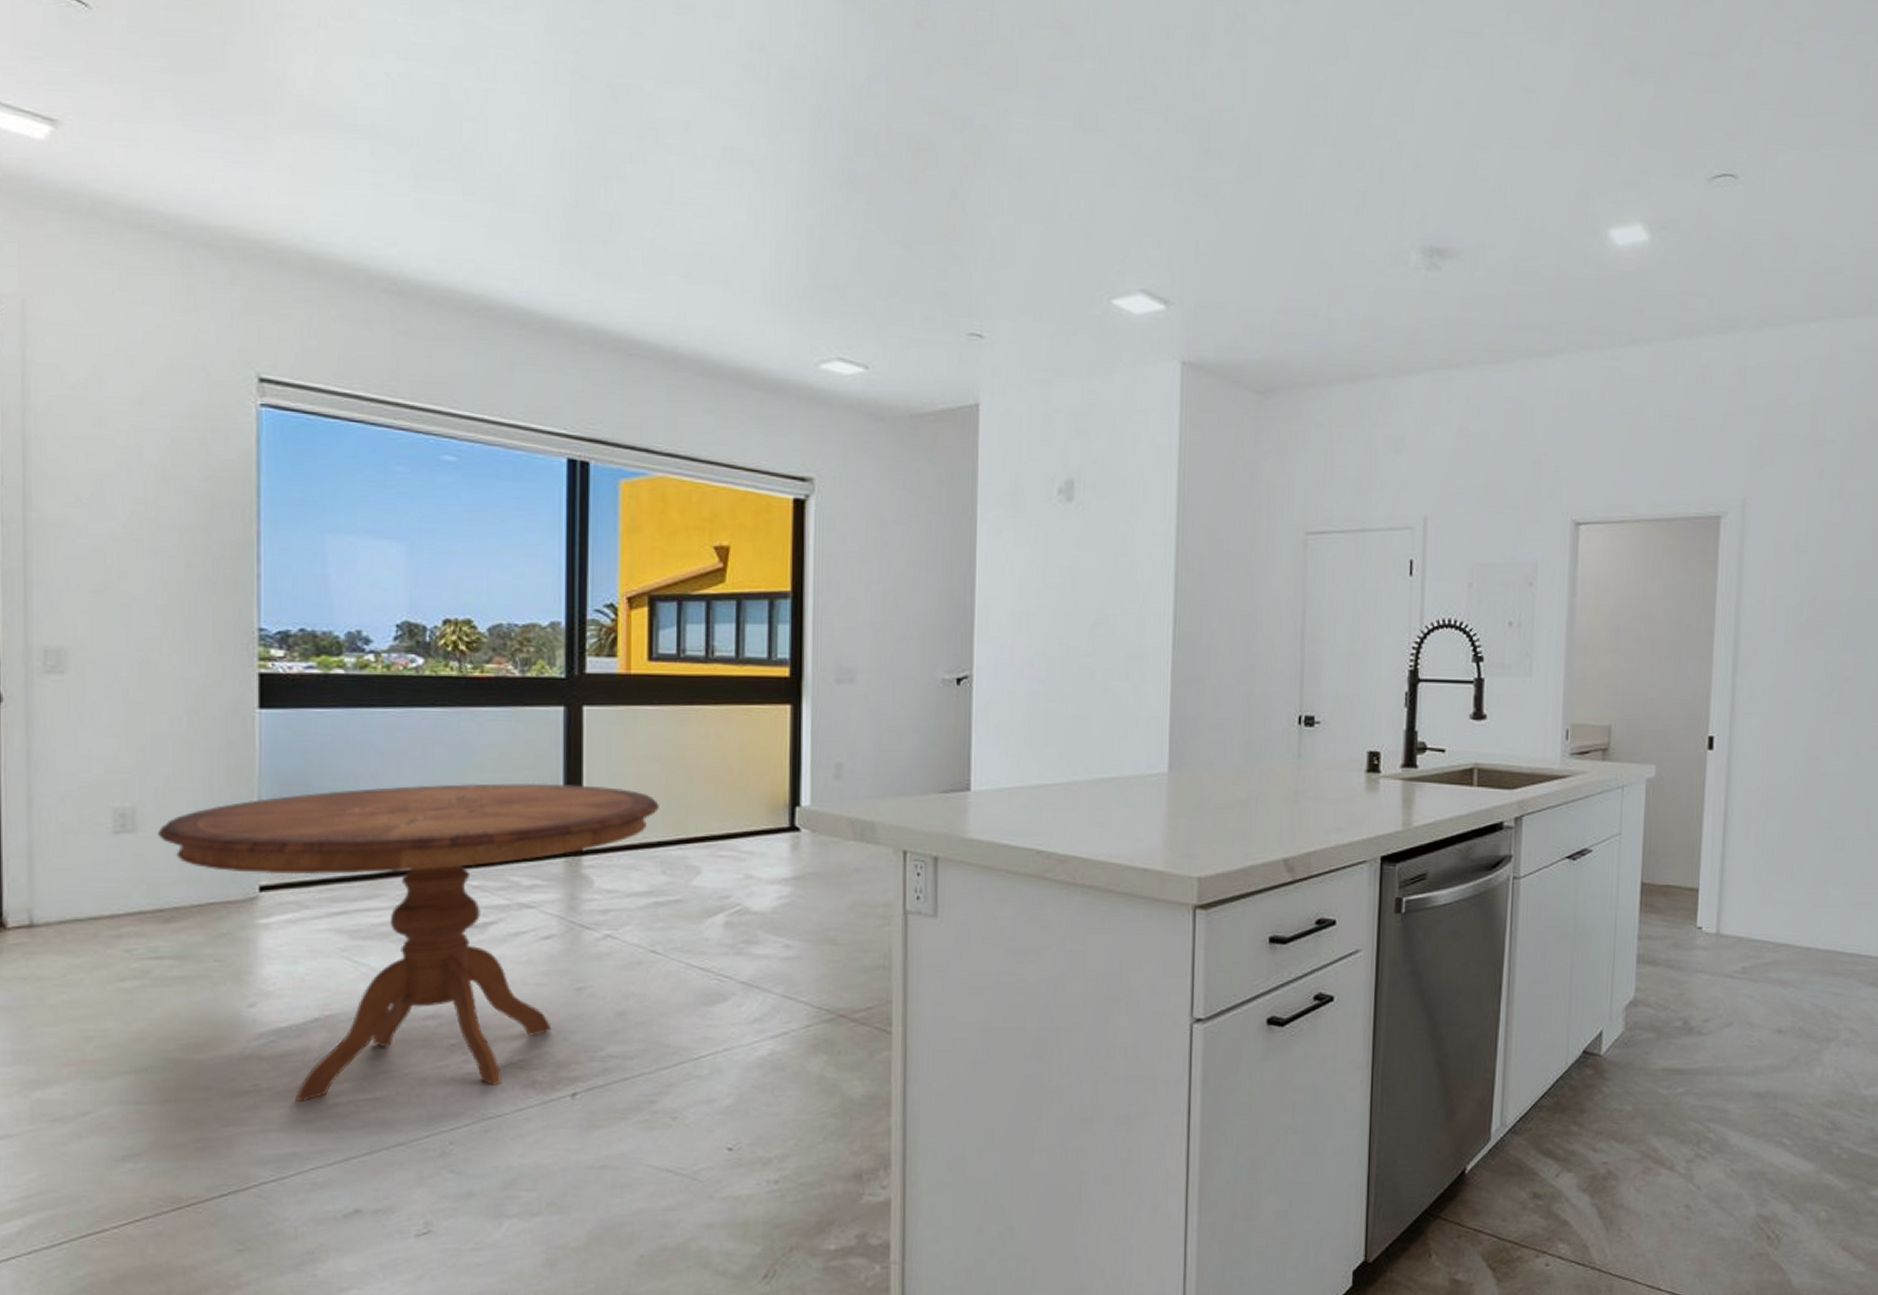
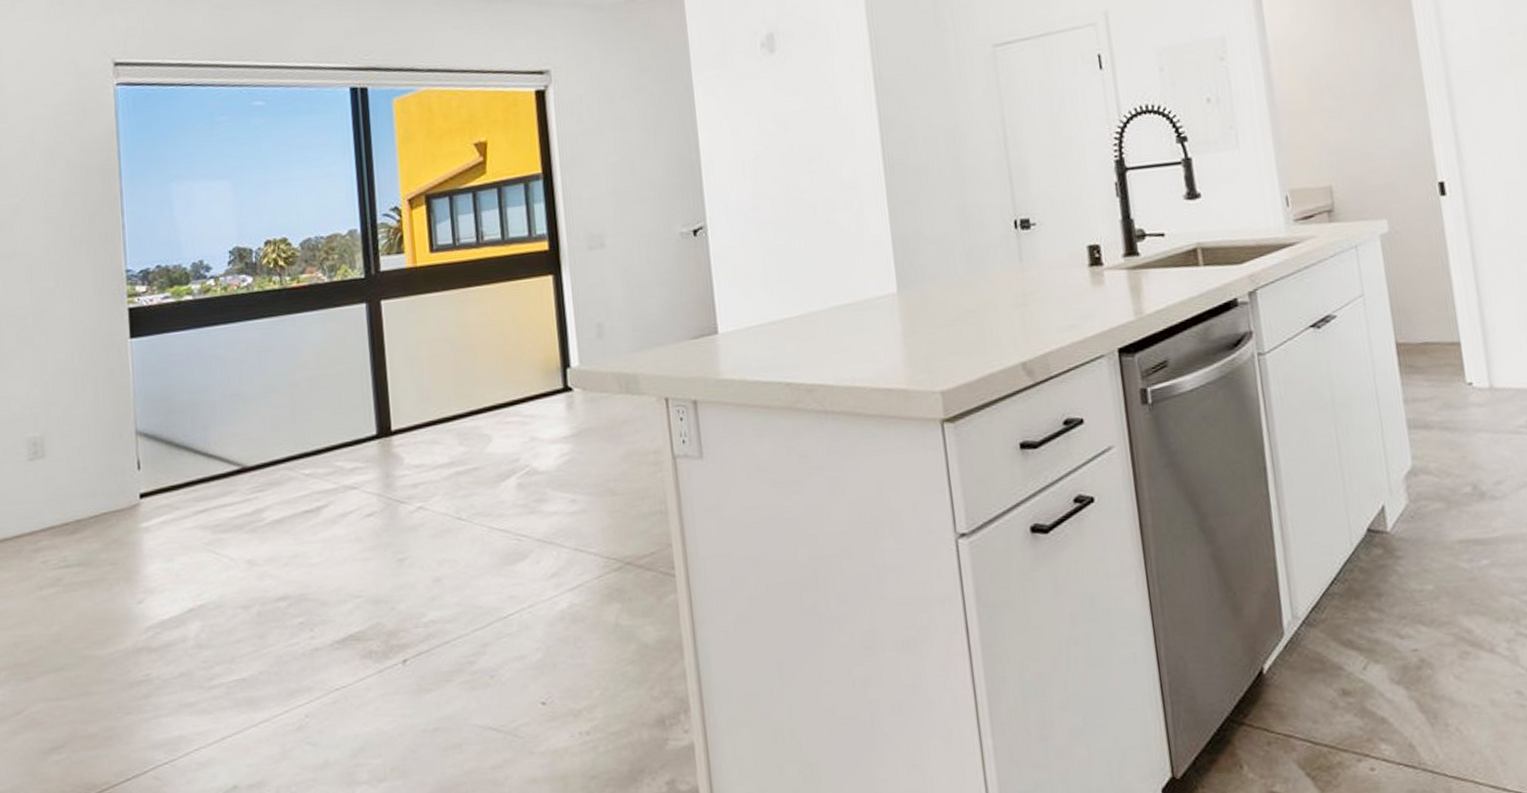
round table: present [158,782,659,1101] -> none [61,370,452,687]

